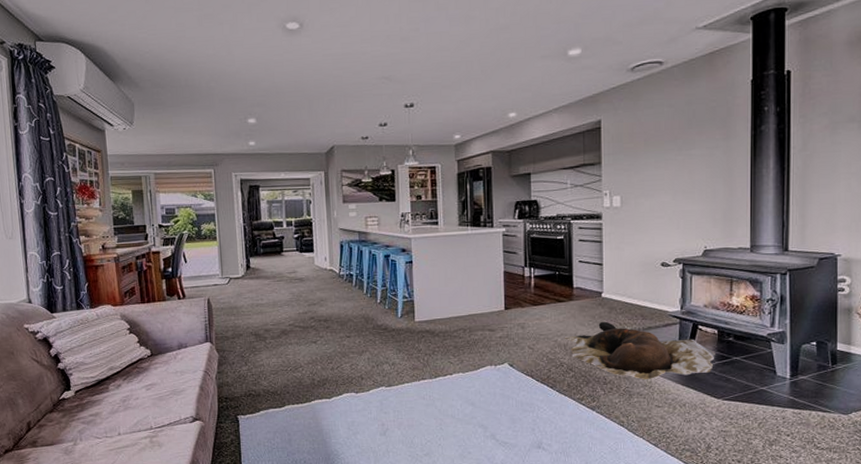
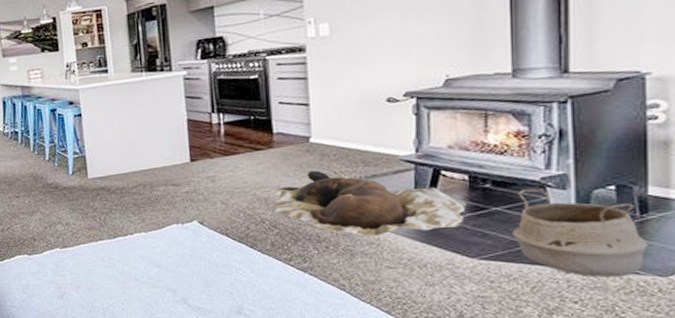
woven basket: none [747,342,837,415] -> present [512,188,649,277]

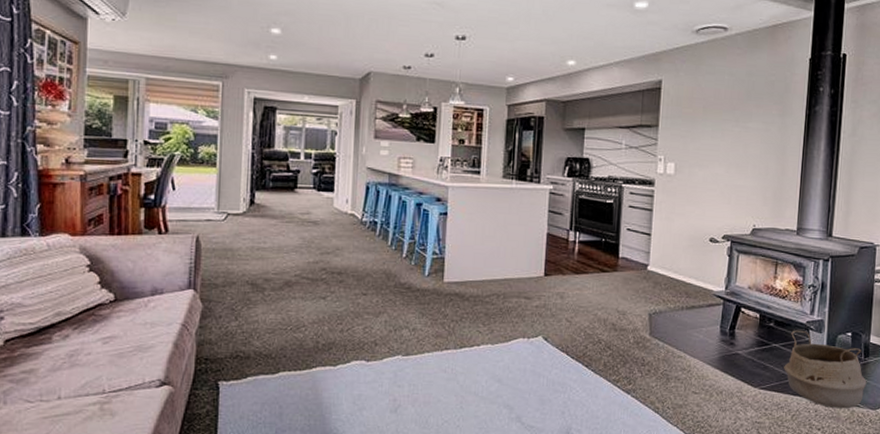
dog bed: present [264,170,466,236] -> none [604,296,756,363]

